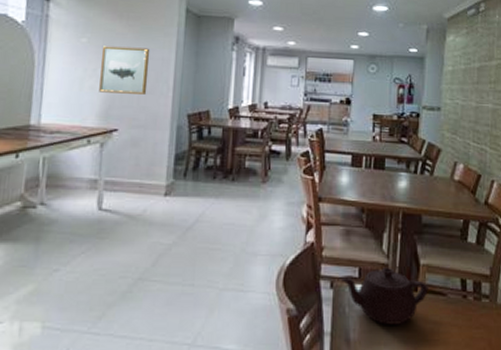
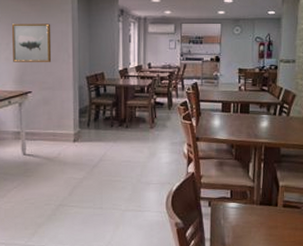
teapot: present [340,268,428,325] -> none [216,189,286,232]

